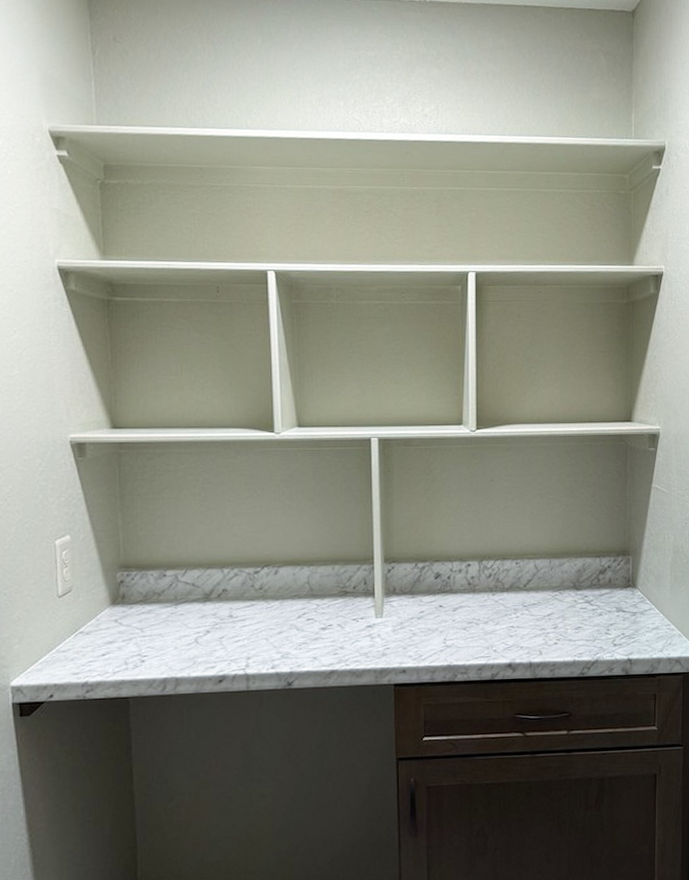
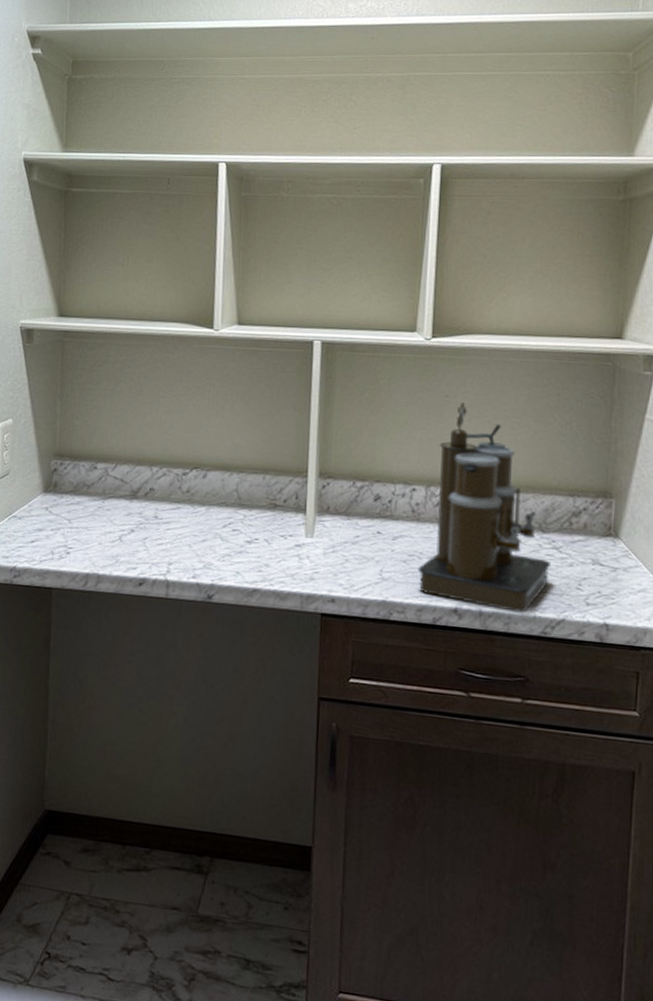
coffee maker: none [476,485,585,659] -> present [417,402,552,612]

